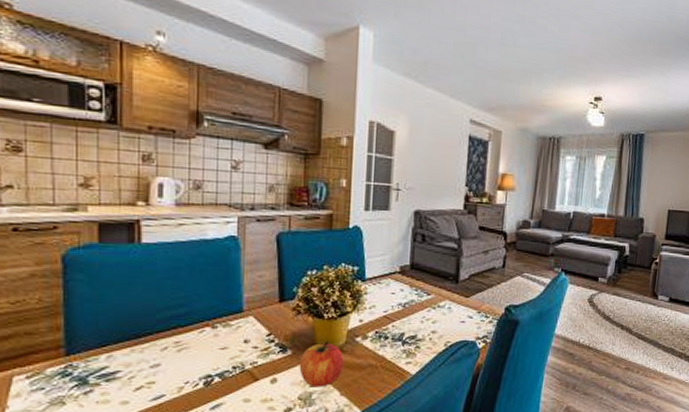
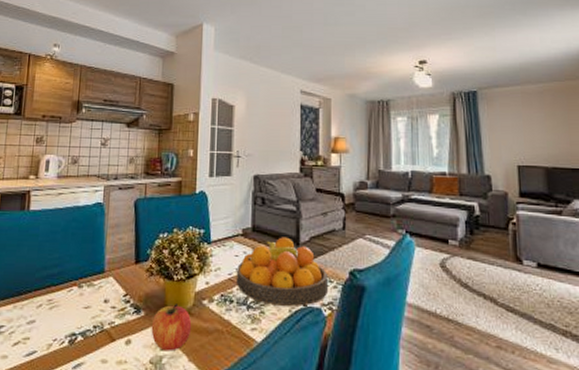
fruit bowl: none [392,274,485,342] -> present [237,237,329,307]

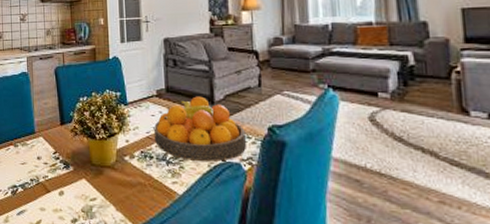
apple: present [151,304,192,351] -> none [80,160,116,202]

